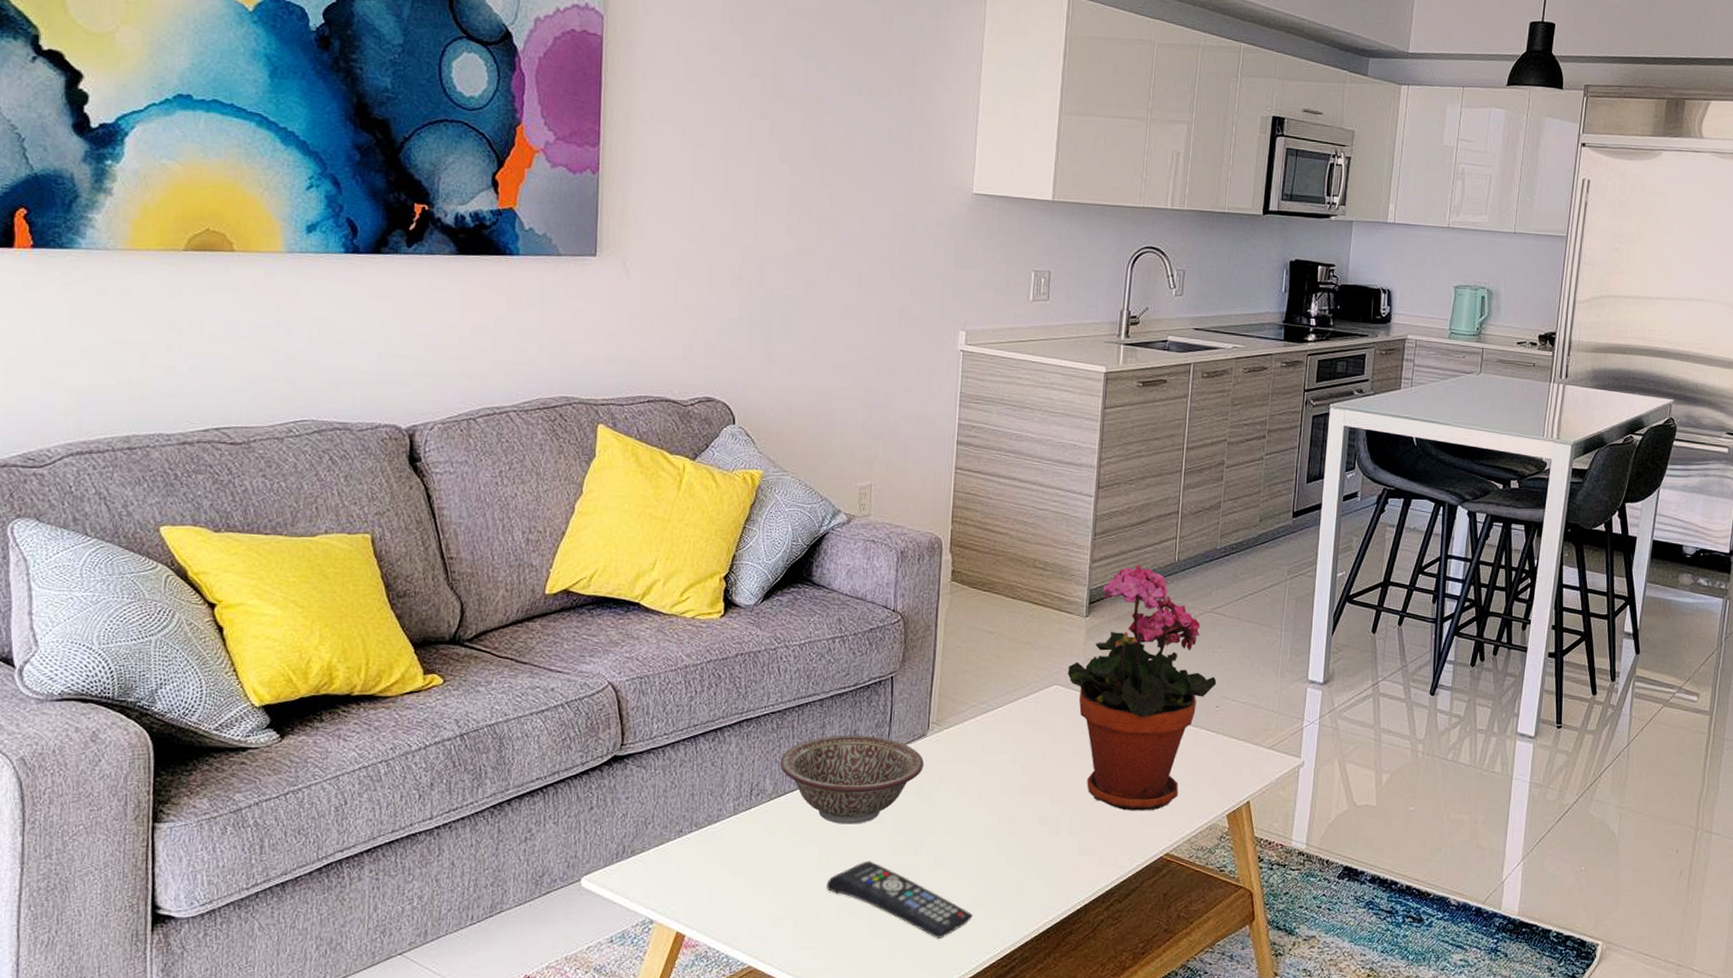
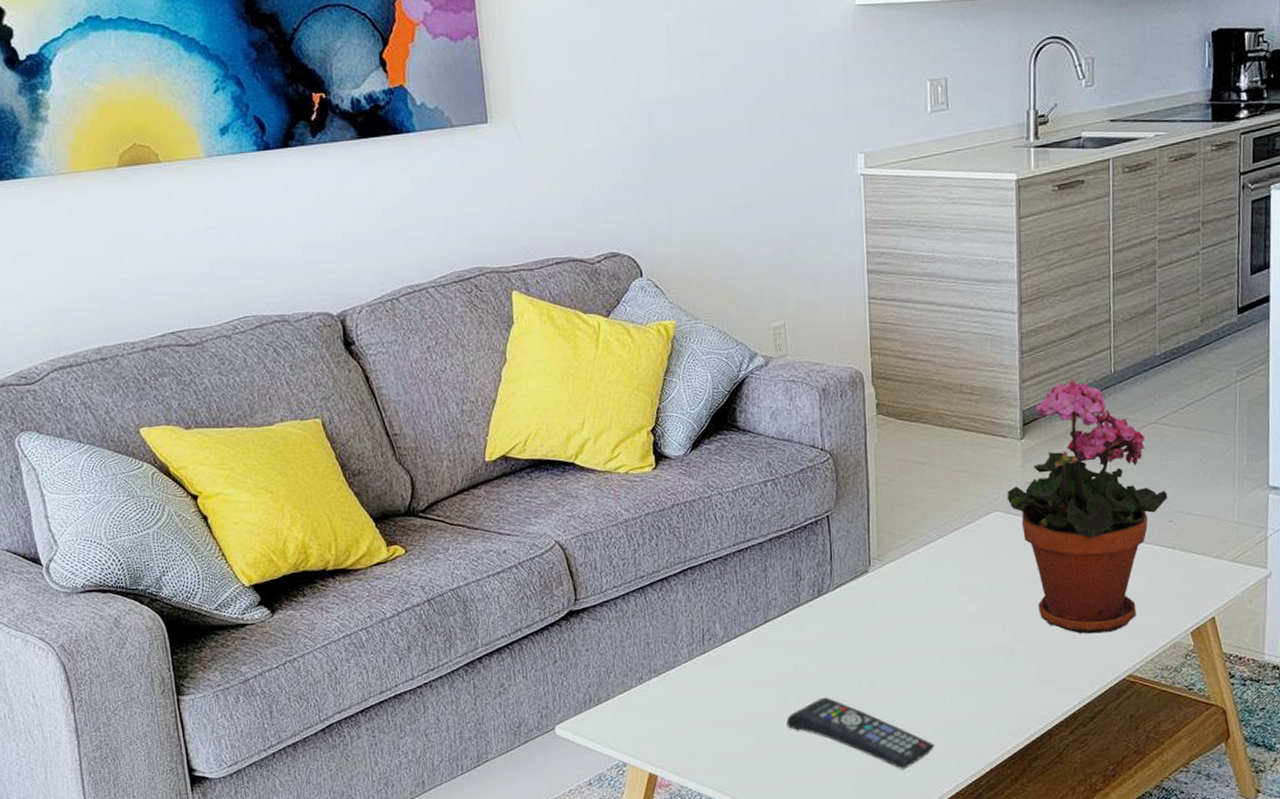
decorative bowl: present [779,734,924,824] -> none [727,575,869,664]

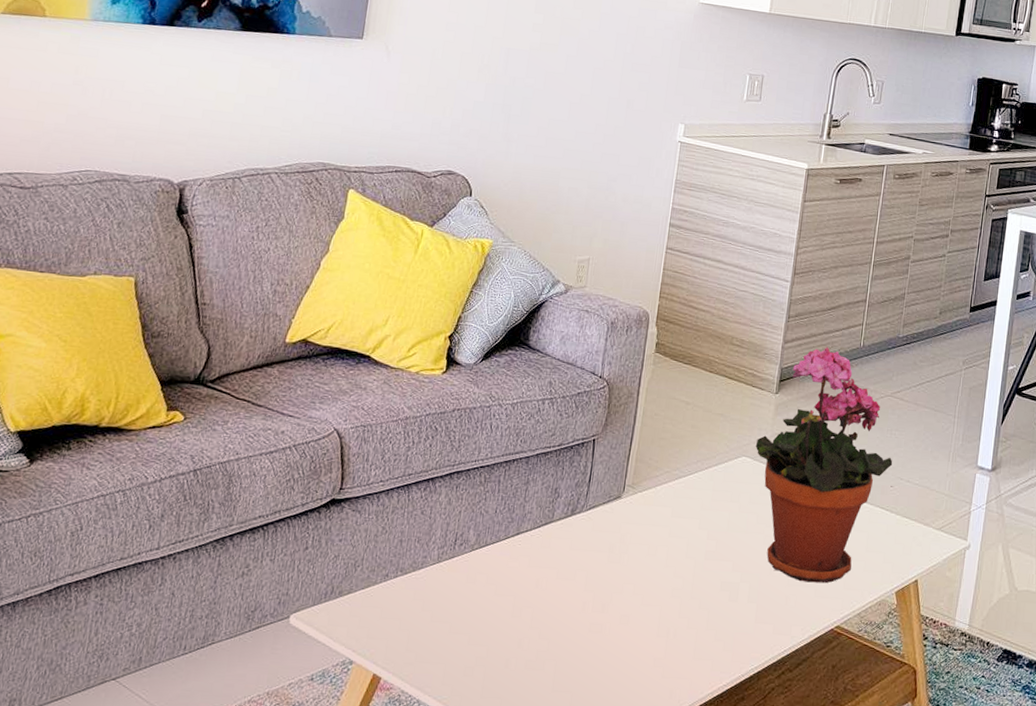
remote control: present [786,697,935,769] -> none [517,615,652,696]

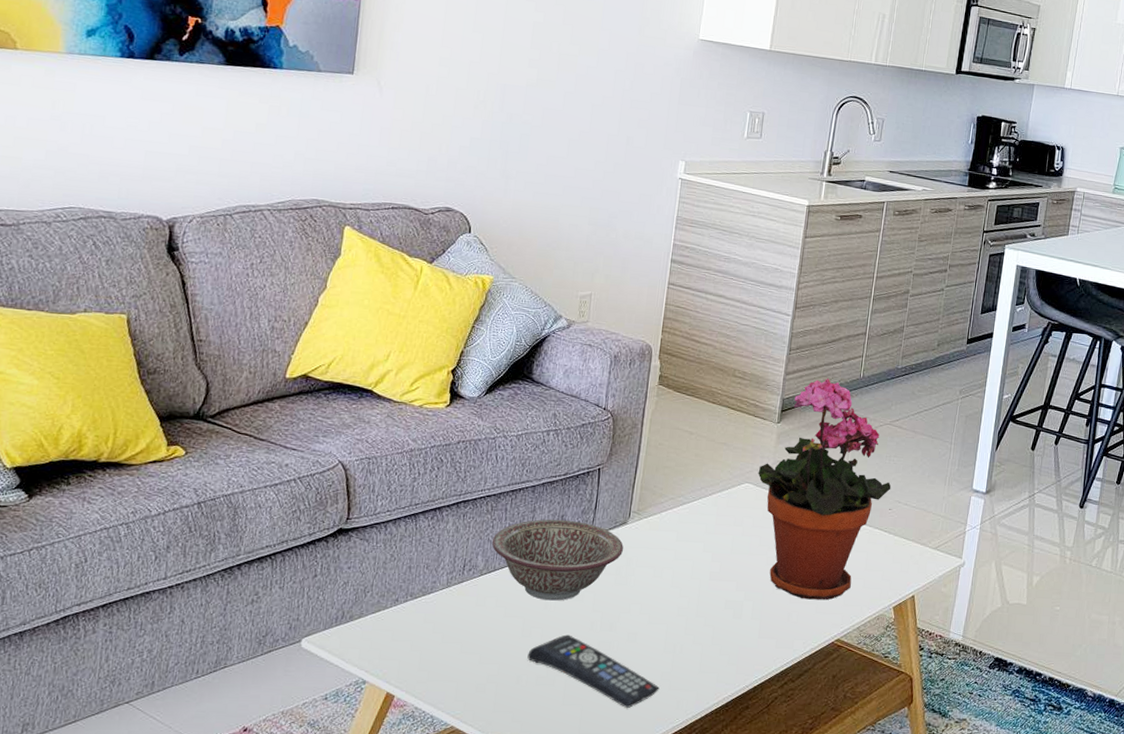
decorative bowl: none [483,492,617,579] -> present [491,519,623,601]
remote control: none [517,615,652,696] -> present [527,634,660,708]

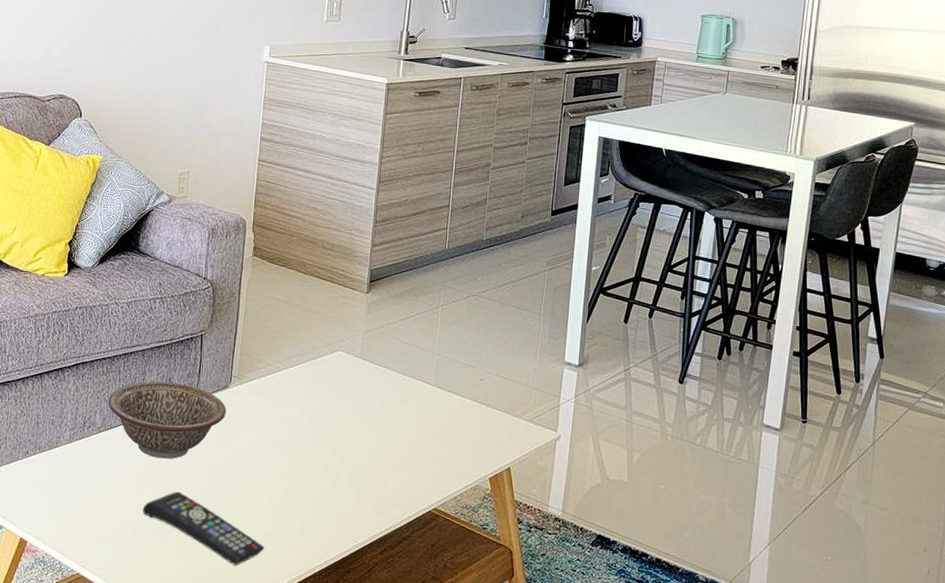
potted plant: present [758,378,892,600] -> none [350,250,482,469]

